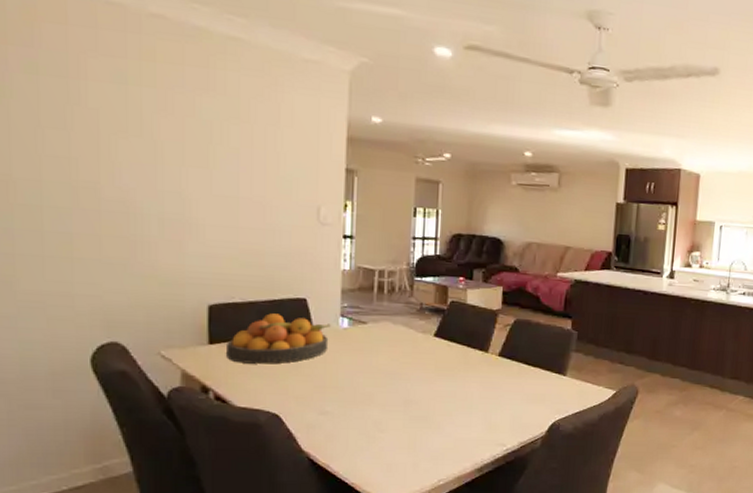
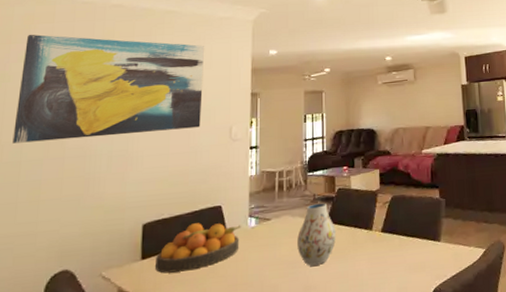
wall art: none [27,35,284,201] -> present [12,34,205,144]
vase: none [398,313,446,380] -> present [297,202,337,266]

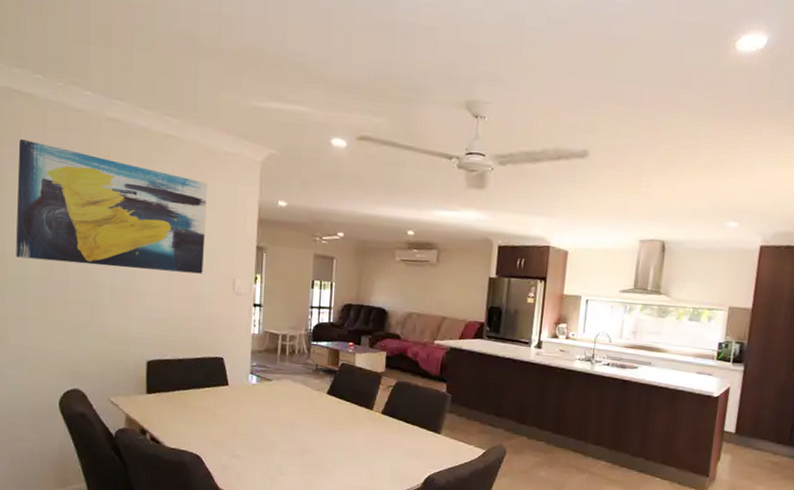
fruit bowl: present [156,223,241,273] -> none [160,369,242,412]
vase: present [297,202,337,266] -> none [297,373,337,432]

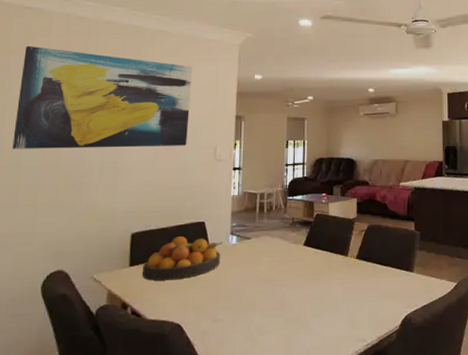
fruit bowl: none [160,369,242,412] -> present [142,236,223,281]

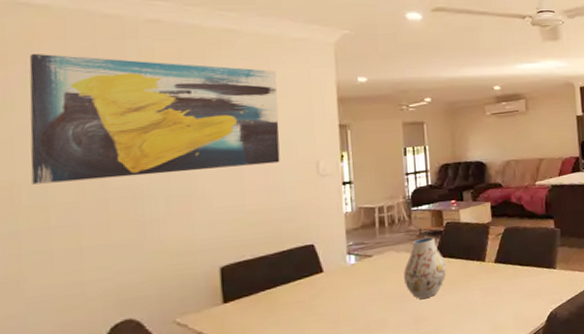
fruit bowl: present [142,236,223,281] -> none [241,262,339,316]
vase: none [275,226,313,285] -> present [404,237,447,299]

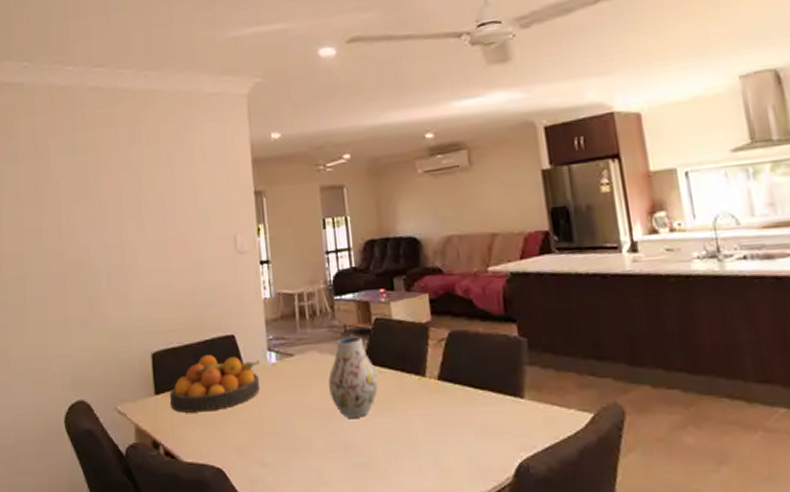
wall art: present [29,53,280,185] -> none [11,129,201,256]
fruit bowl: none [241,262,339,316] -> present [170,355,260,413]

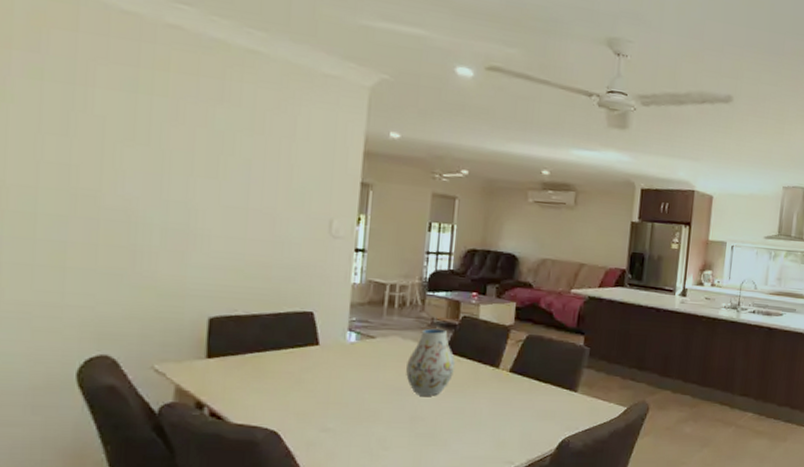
fruit bowl: present [170,355,260,413] -> none [225,327,338,379]

